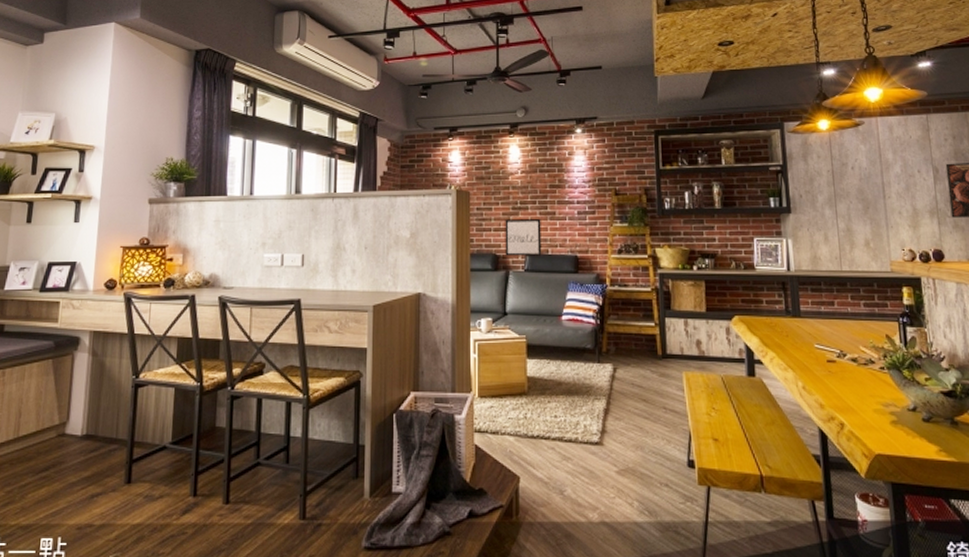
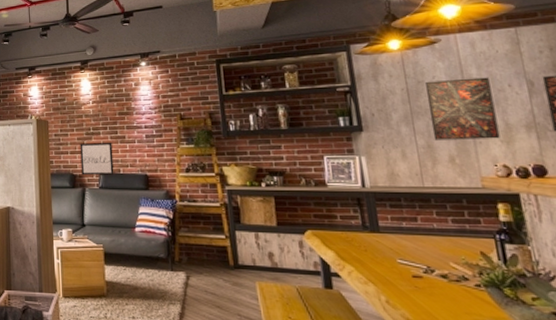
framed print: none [848,162,909,224] -> present [425,77,500,140]

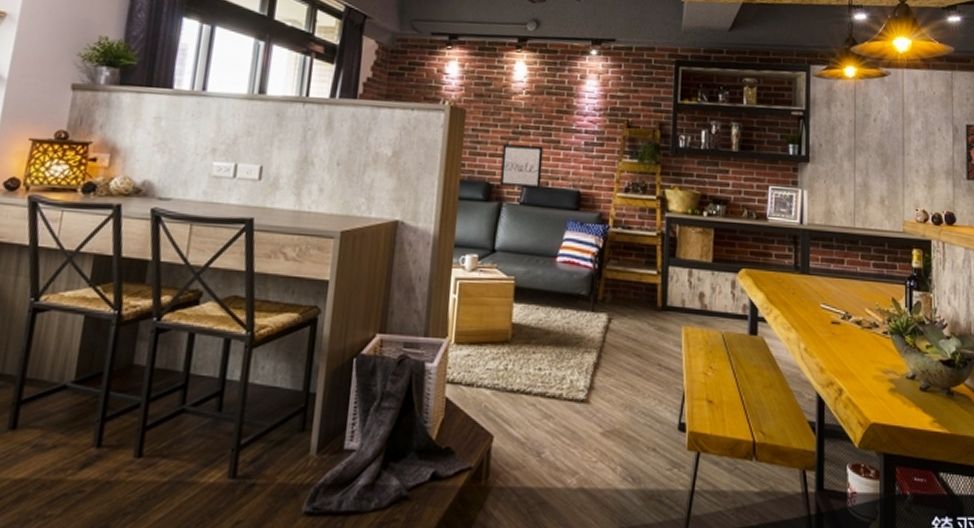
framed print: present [425,77,500,140] -> none [870,115,924,183]

